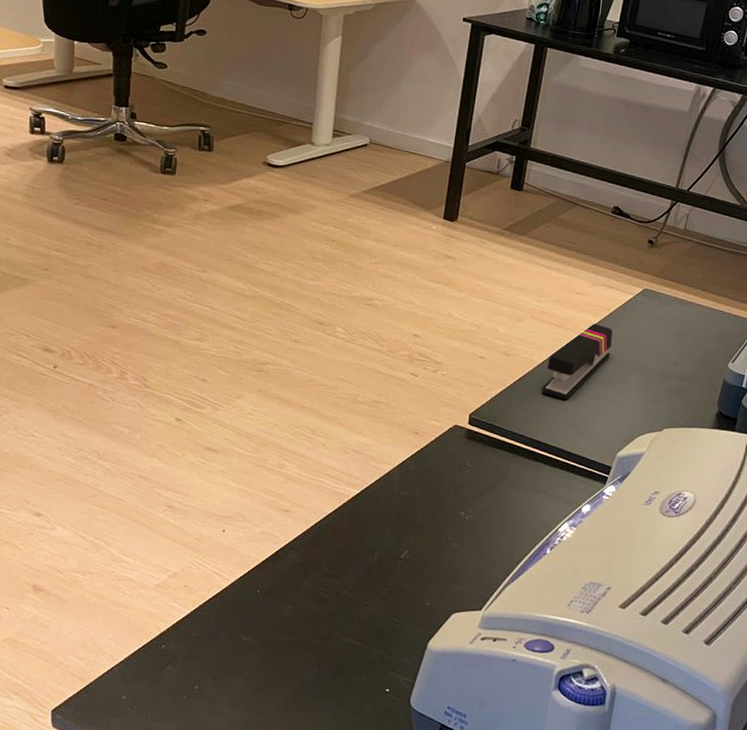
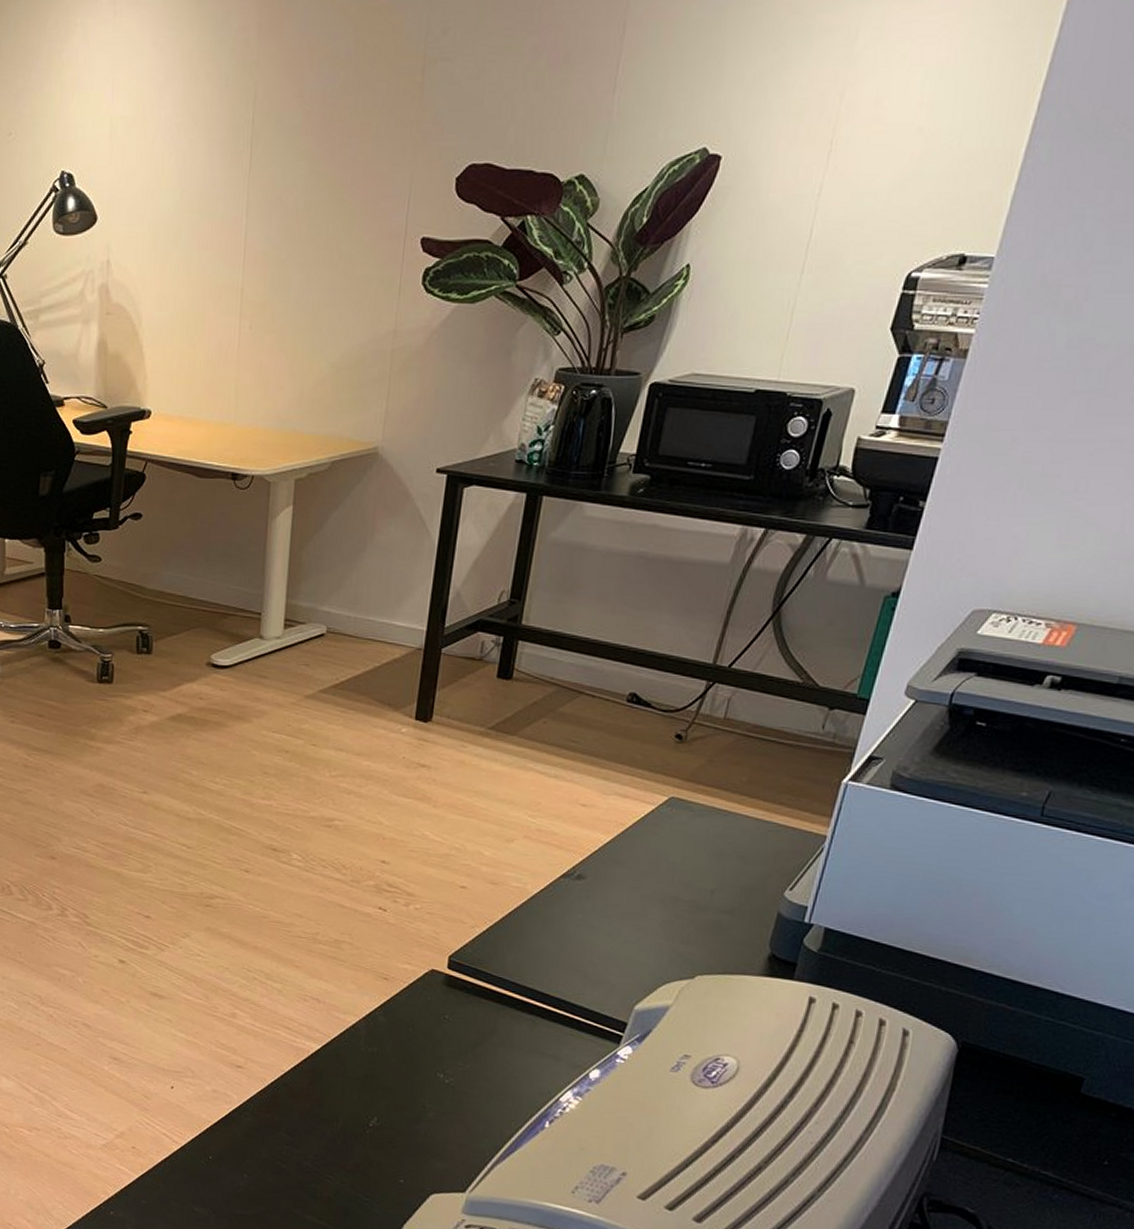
stapler: present [542,323,613,400] -> none [538,842,629,938]

